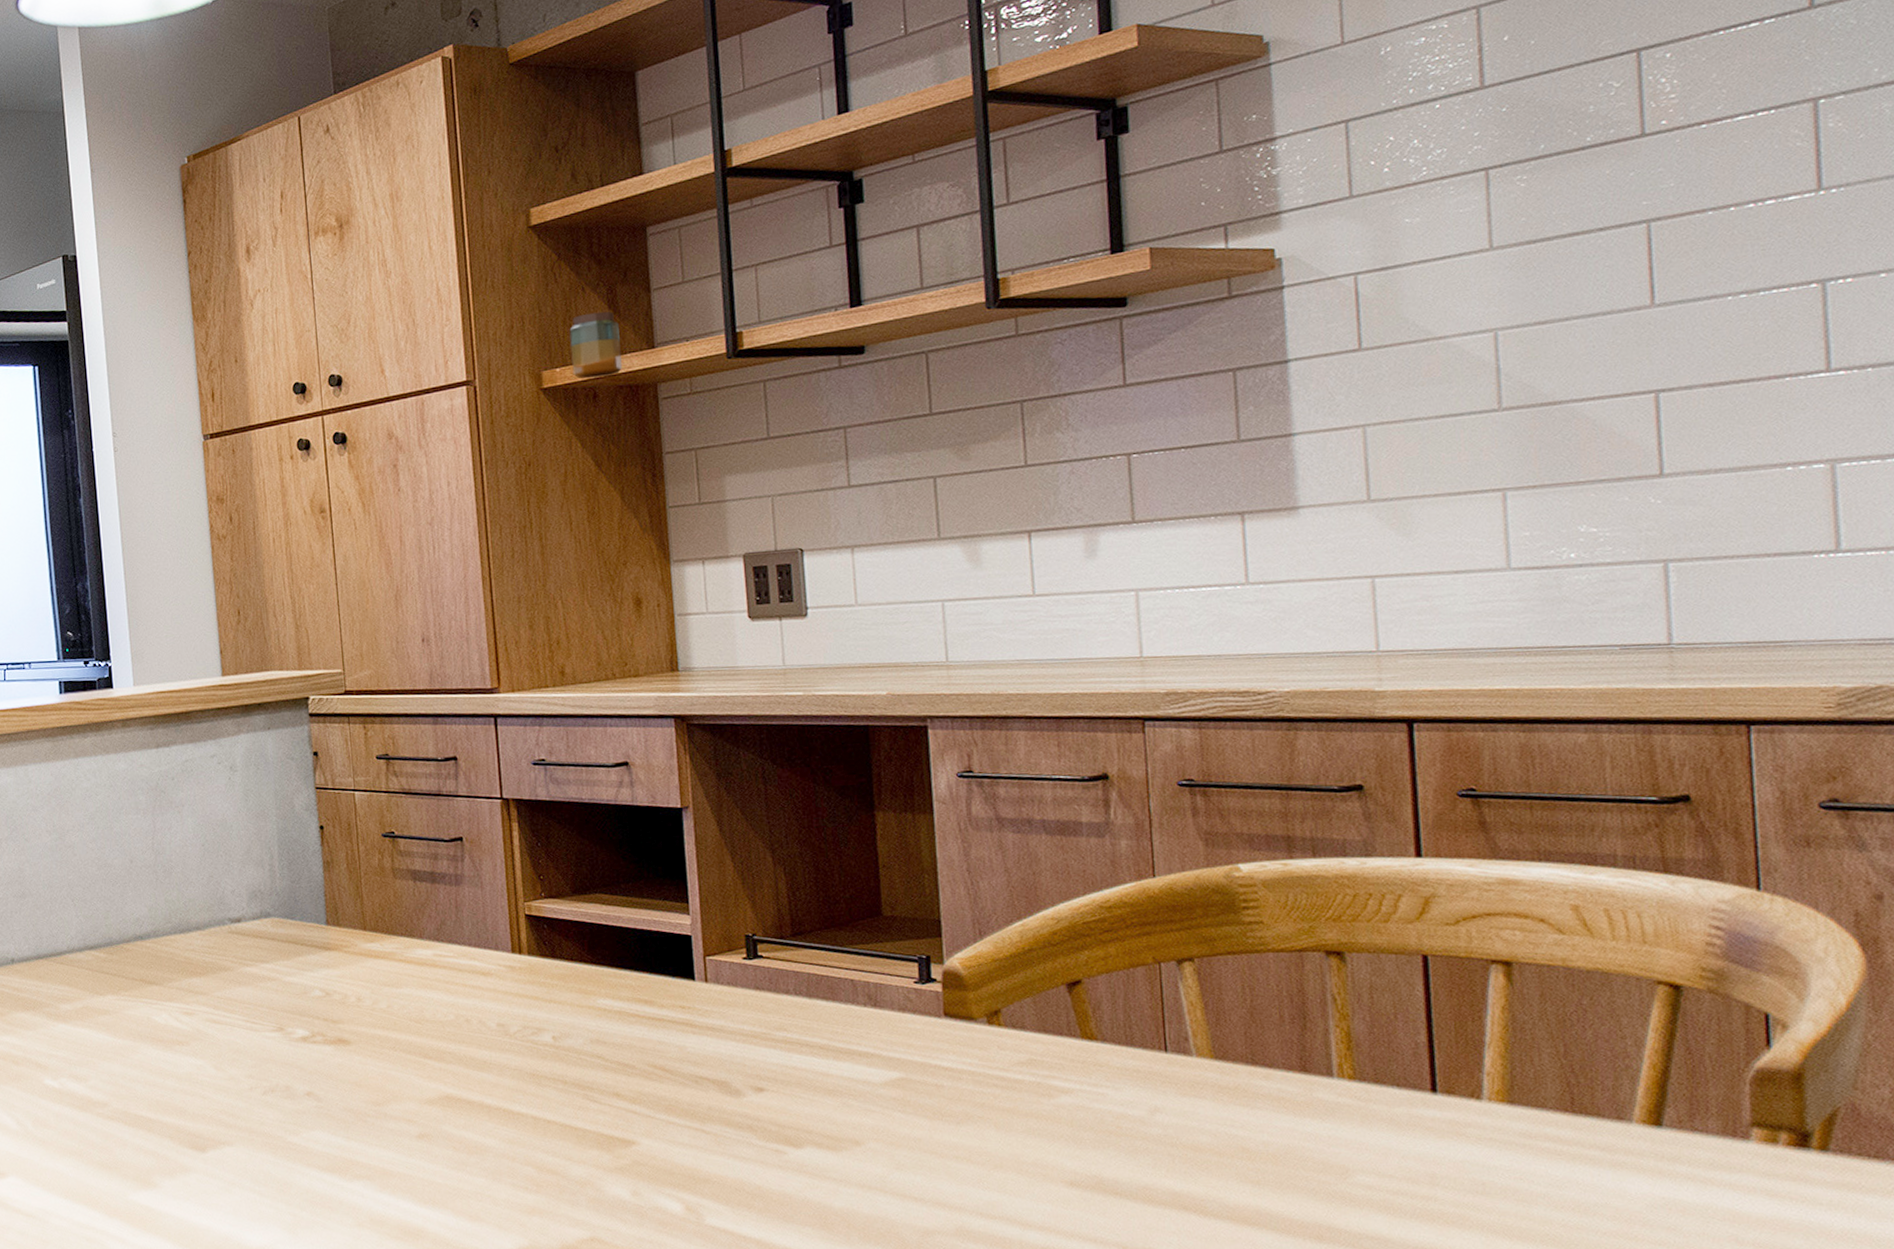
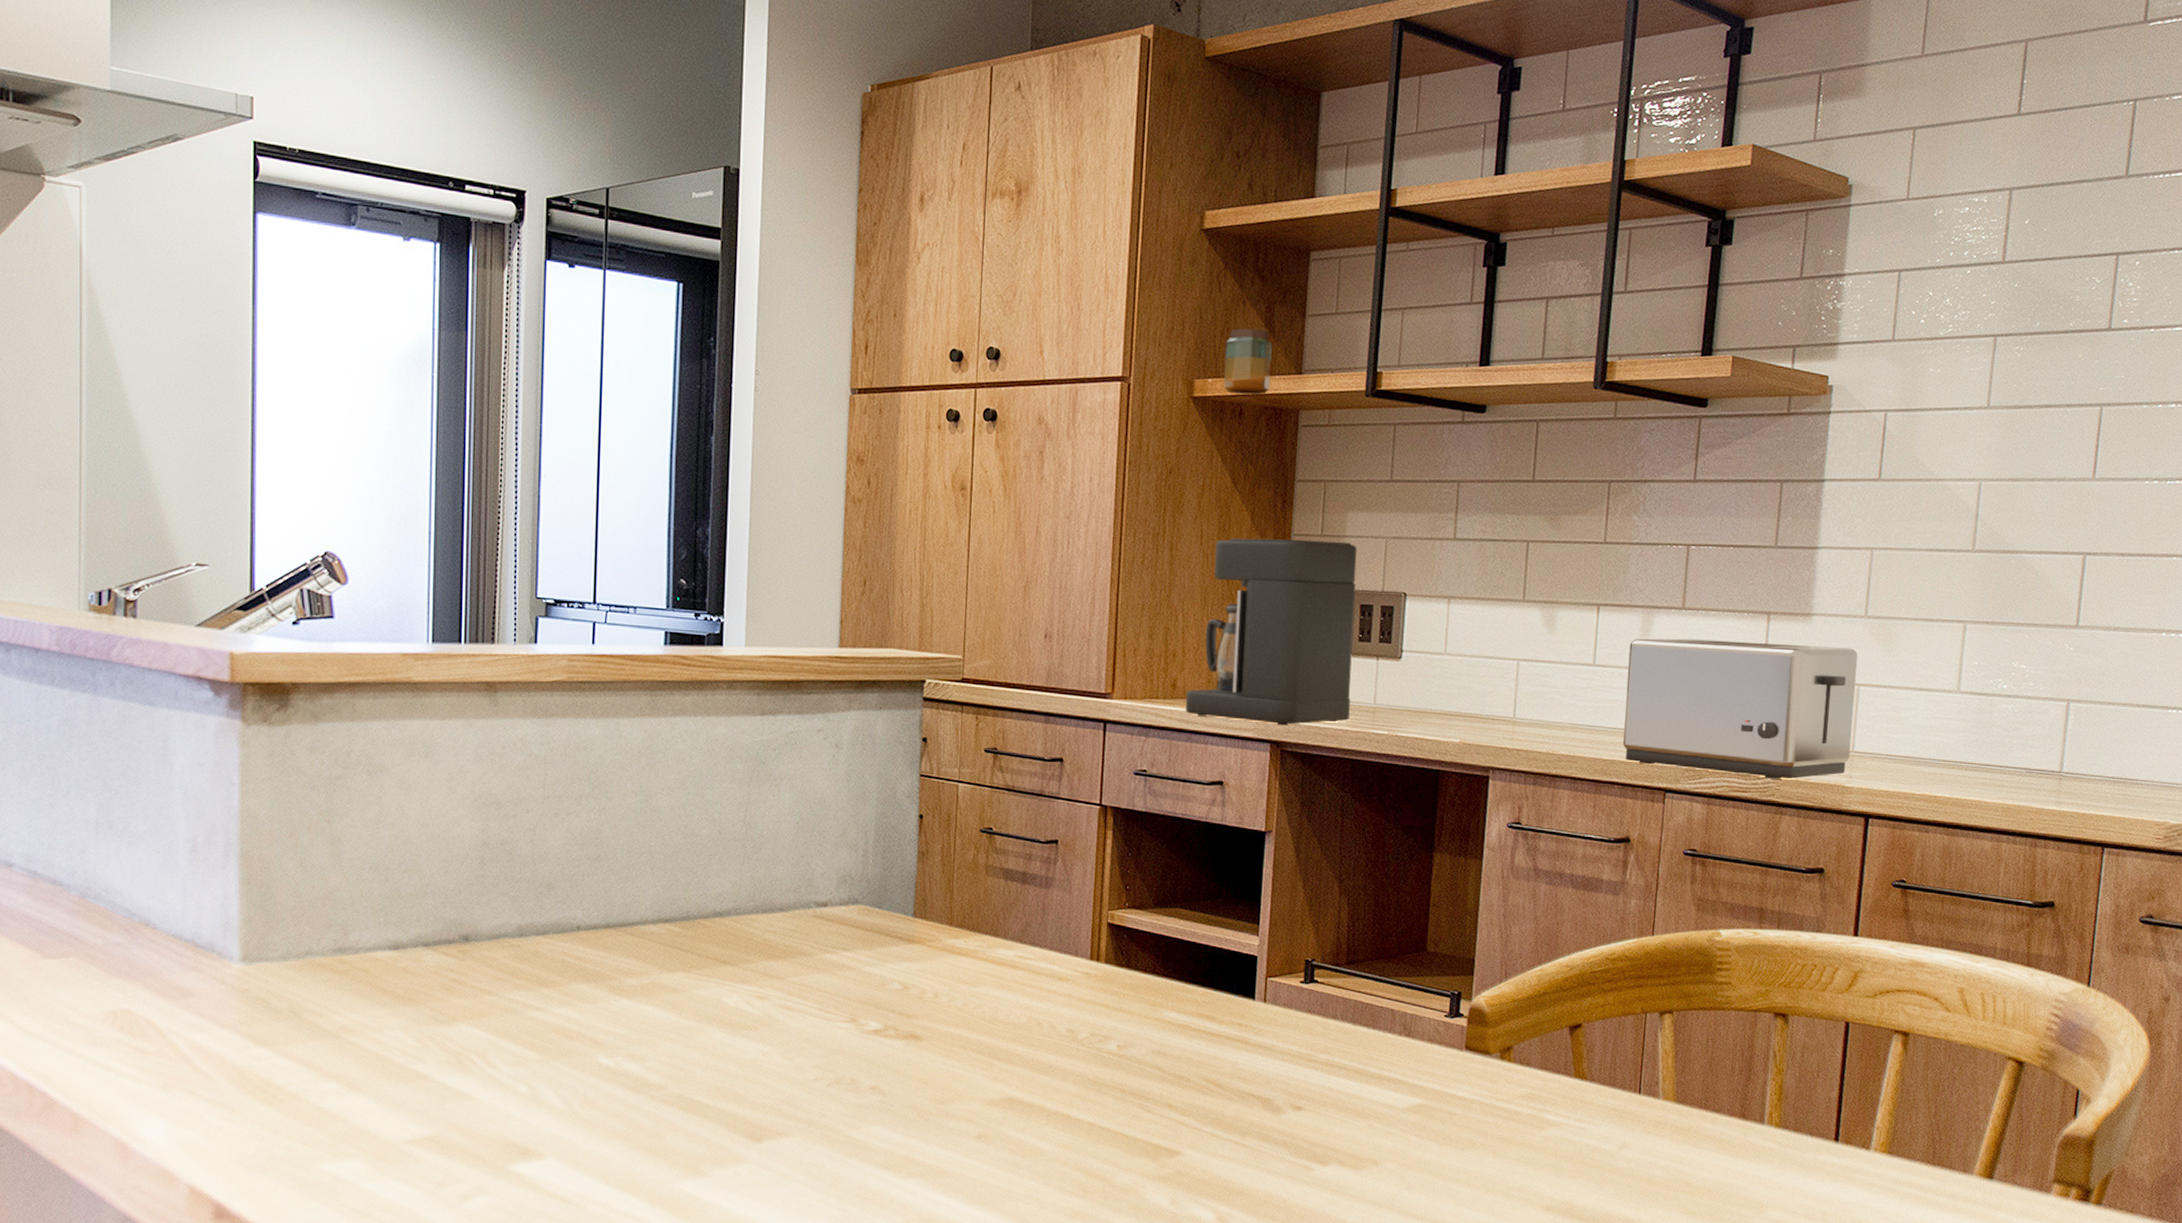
coffee maker: none [577,506,758,700] -> present [1186,538,1358,726]
toaster: none [1073,537,1375,694] -> present [1623,638,1858,779]

